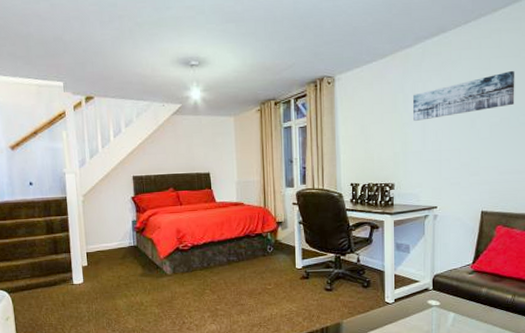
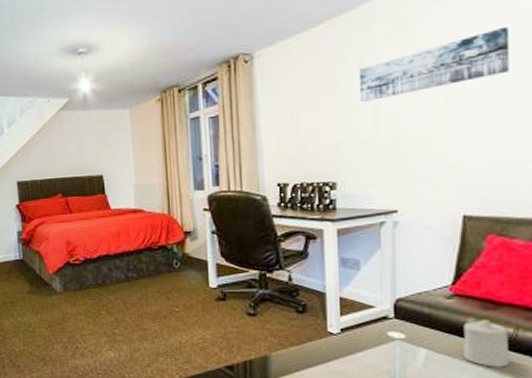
candle: none [479,289,509,325] -> present [463,320,510,367]

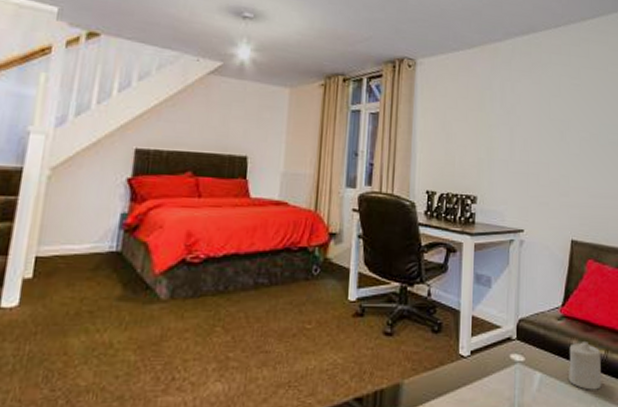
wall art: present [360,27,510,102] -> none [501,84,604,125]

